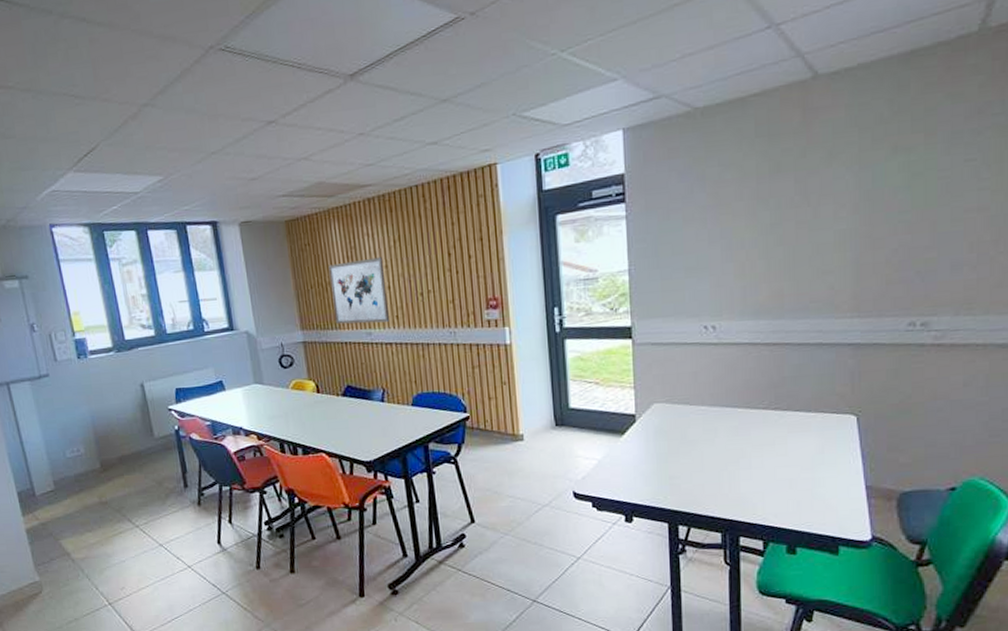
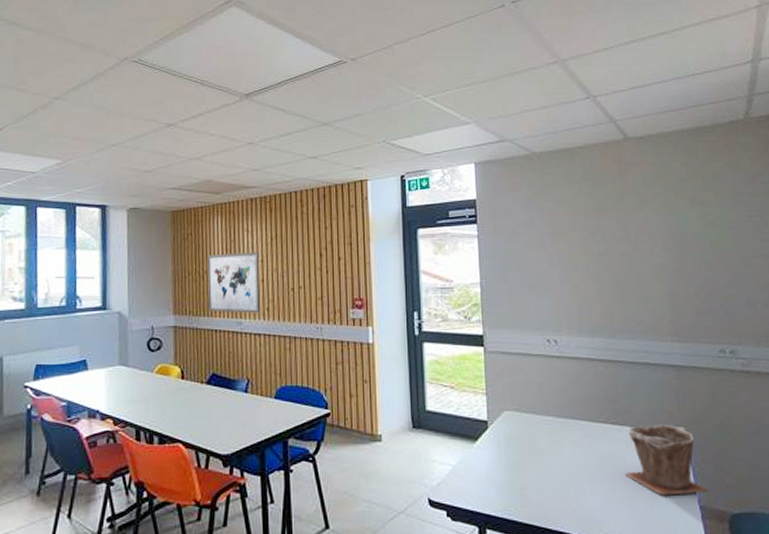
plant pot: none [785,406,877,478] -> present [625,424,708,496]

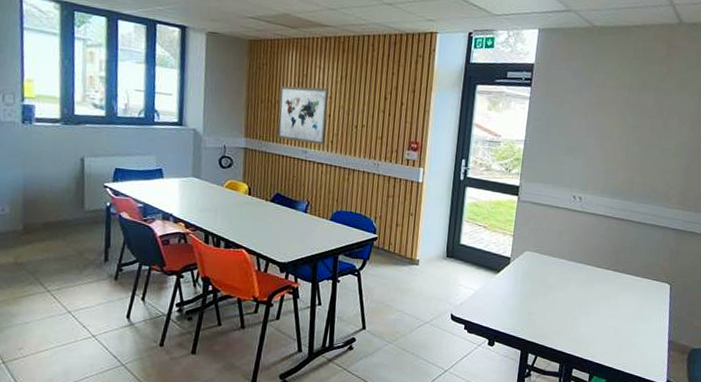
plant pot: present [625,424,708,496] -> none [615,274,678,331]

